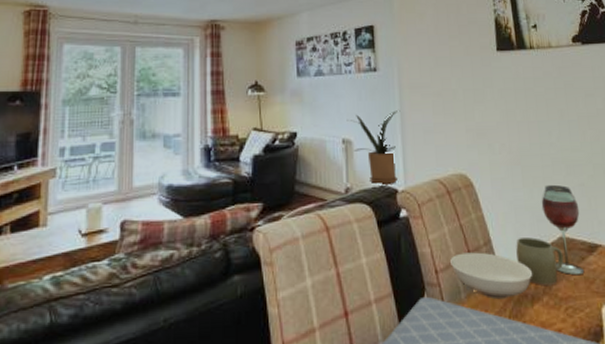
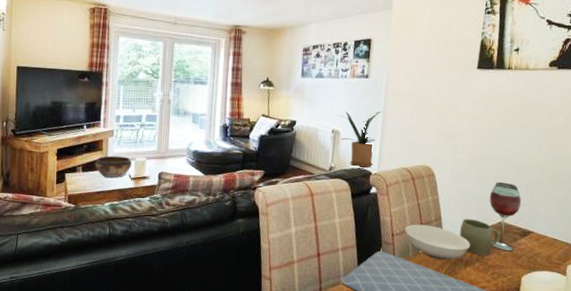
decorative bowl: none [29,204,82,238] -> present [95,155,132,179]

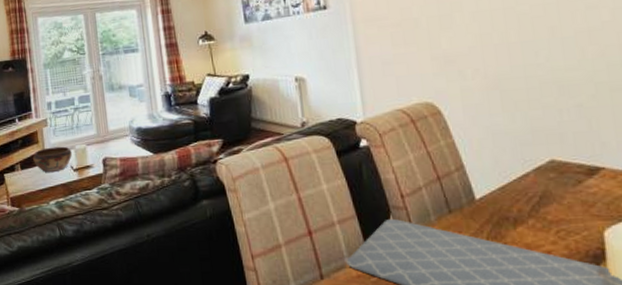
house plant: present [339,111,384,168] -> none [299,45,355,117]
bowl: present [405,224,470,261] -> none [417,177,514,222]
mug: present [460,219,499,256] -> none [494,162,555,210]
wineglass: present [489,181,522,251] -> none [525,107,582,198]

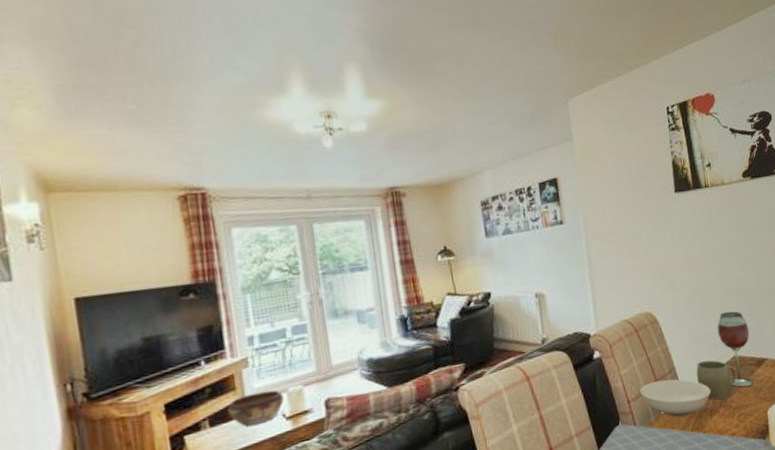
bowl: none [417,177,514,222] -> present [640,379,710,417]
mug: none [494,162,555,210] -> present [696,360,737,400]
wineglass: none [525,107,582,198] -> present [717,311,754,387]

